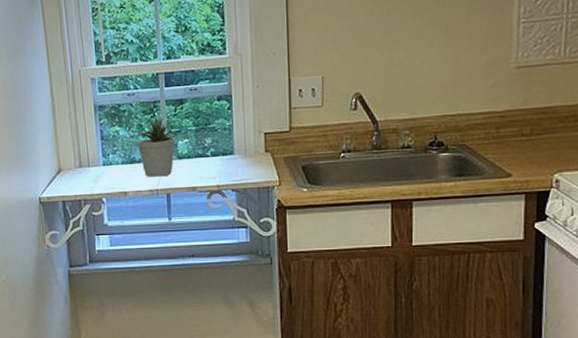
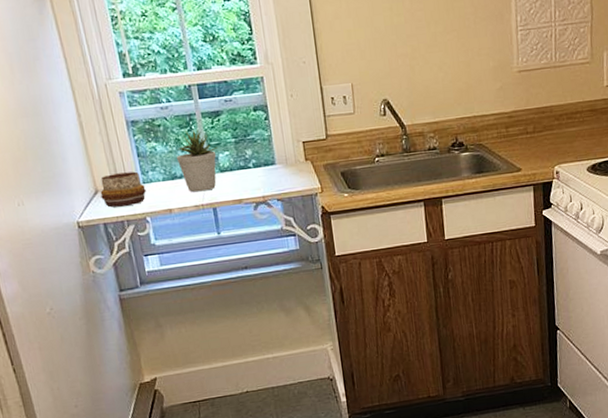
decorative bowl: none [63,153,105,186] -> present [100,171,146,208]

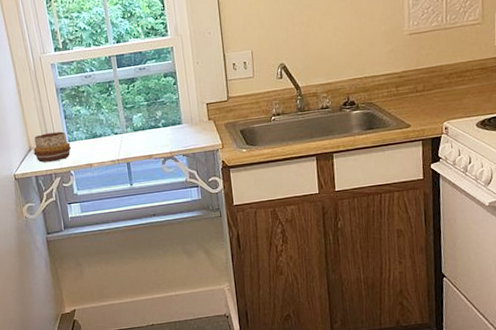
potted plant: present [177,128,218,193] -> none [97,93,133,149]

